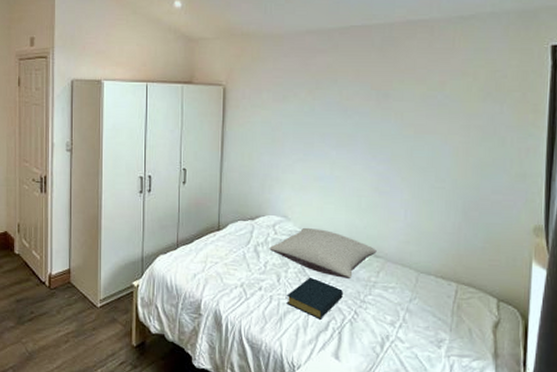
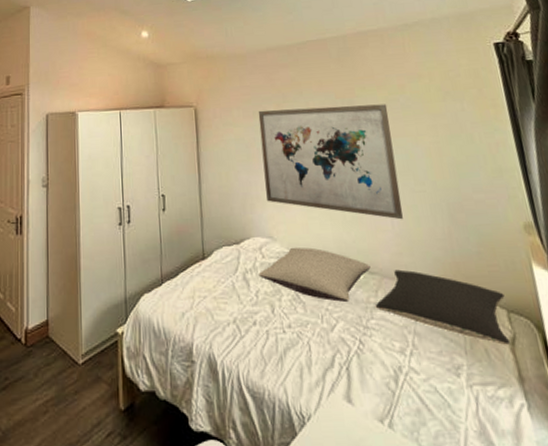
wall art: none [286,95,423,212] -> present [258,104,403,220]
hardback book: present [286,277,343,320] -> none [284,303,344,354]
pillow: none [374,255,499,327] -> present [375,269,510,345]

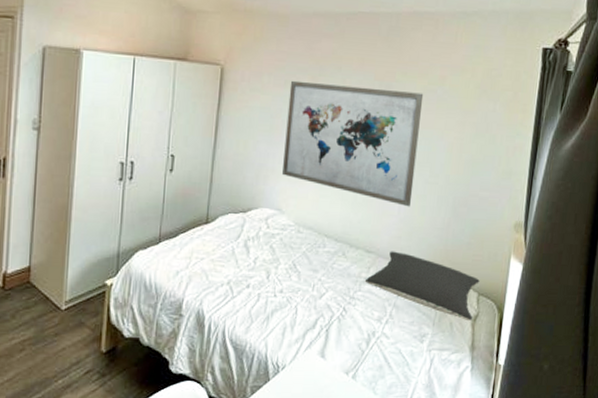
pillow: present [258,247,371,302] -> none [260,221,369,274]

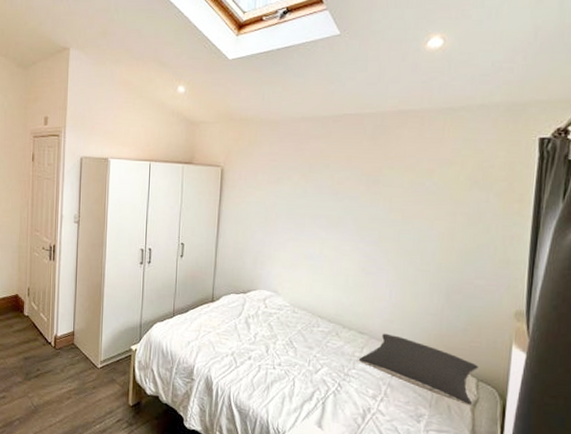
wall art: present [282,80,424,207] -> none [278,177,412,293]

